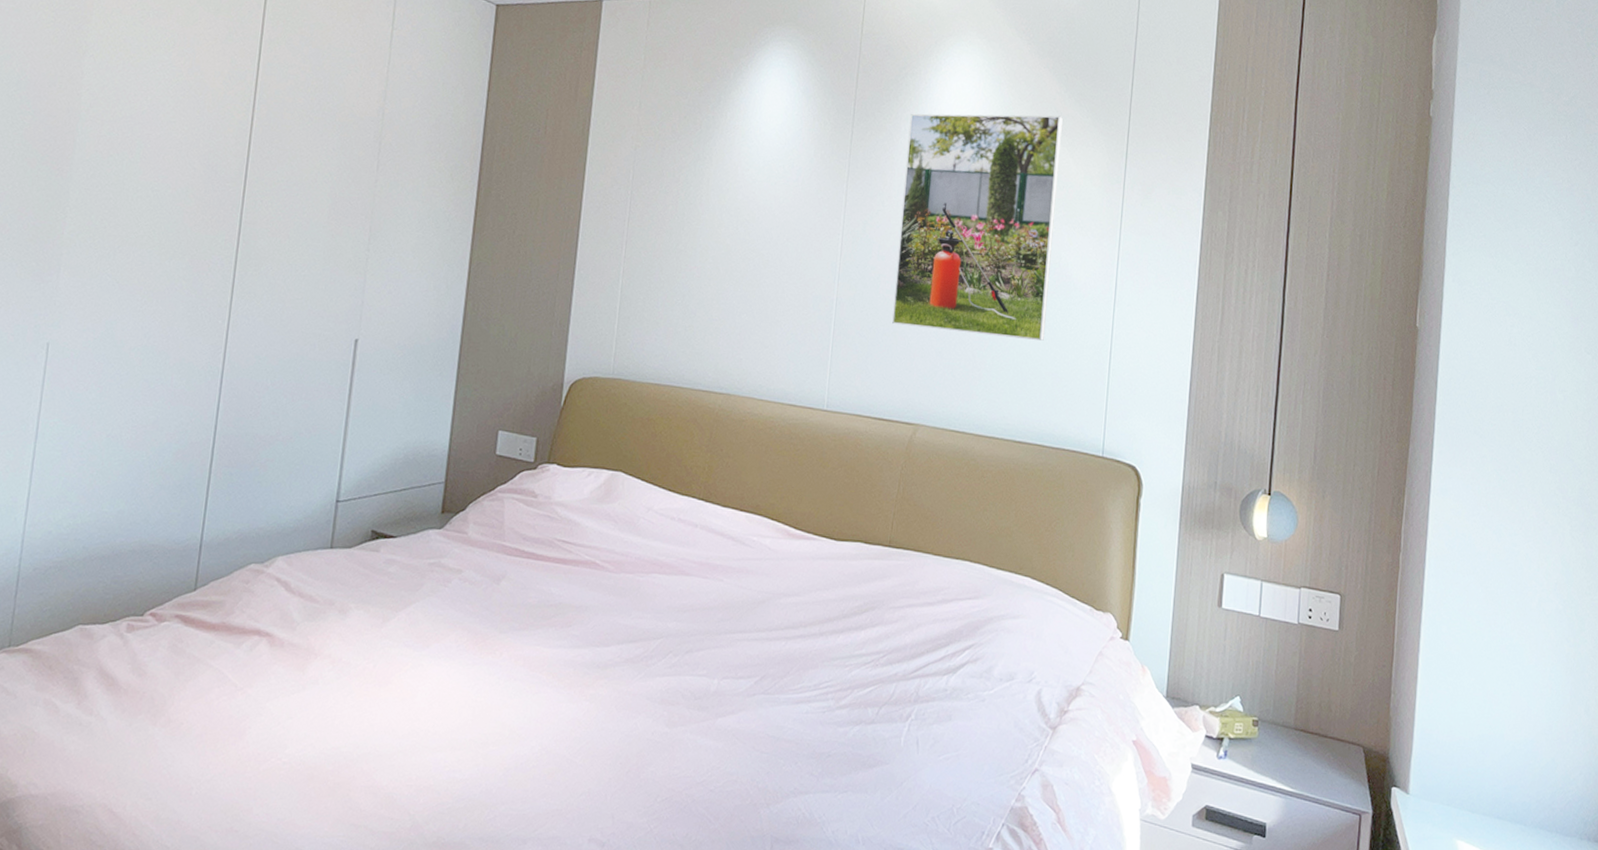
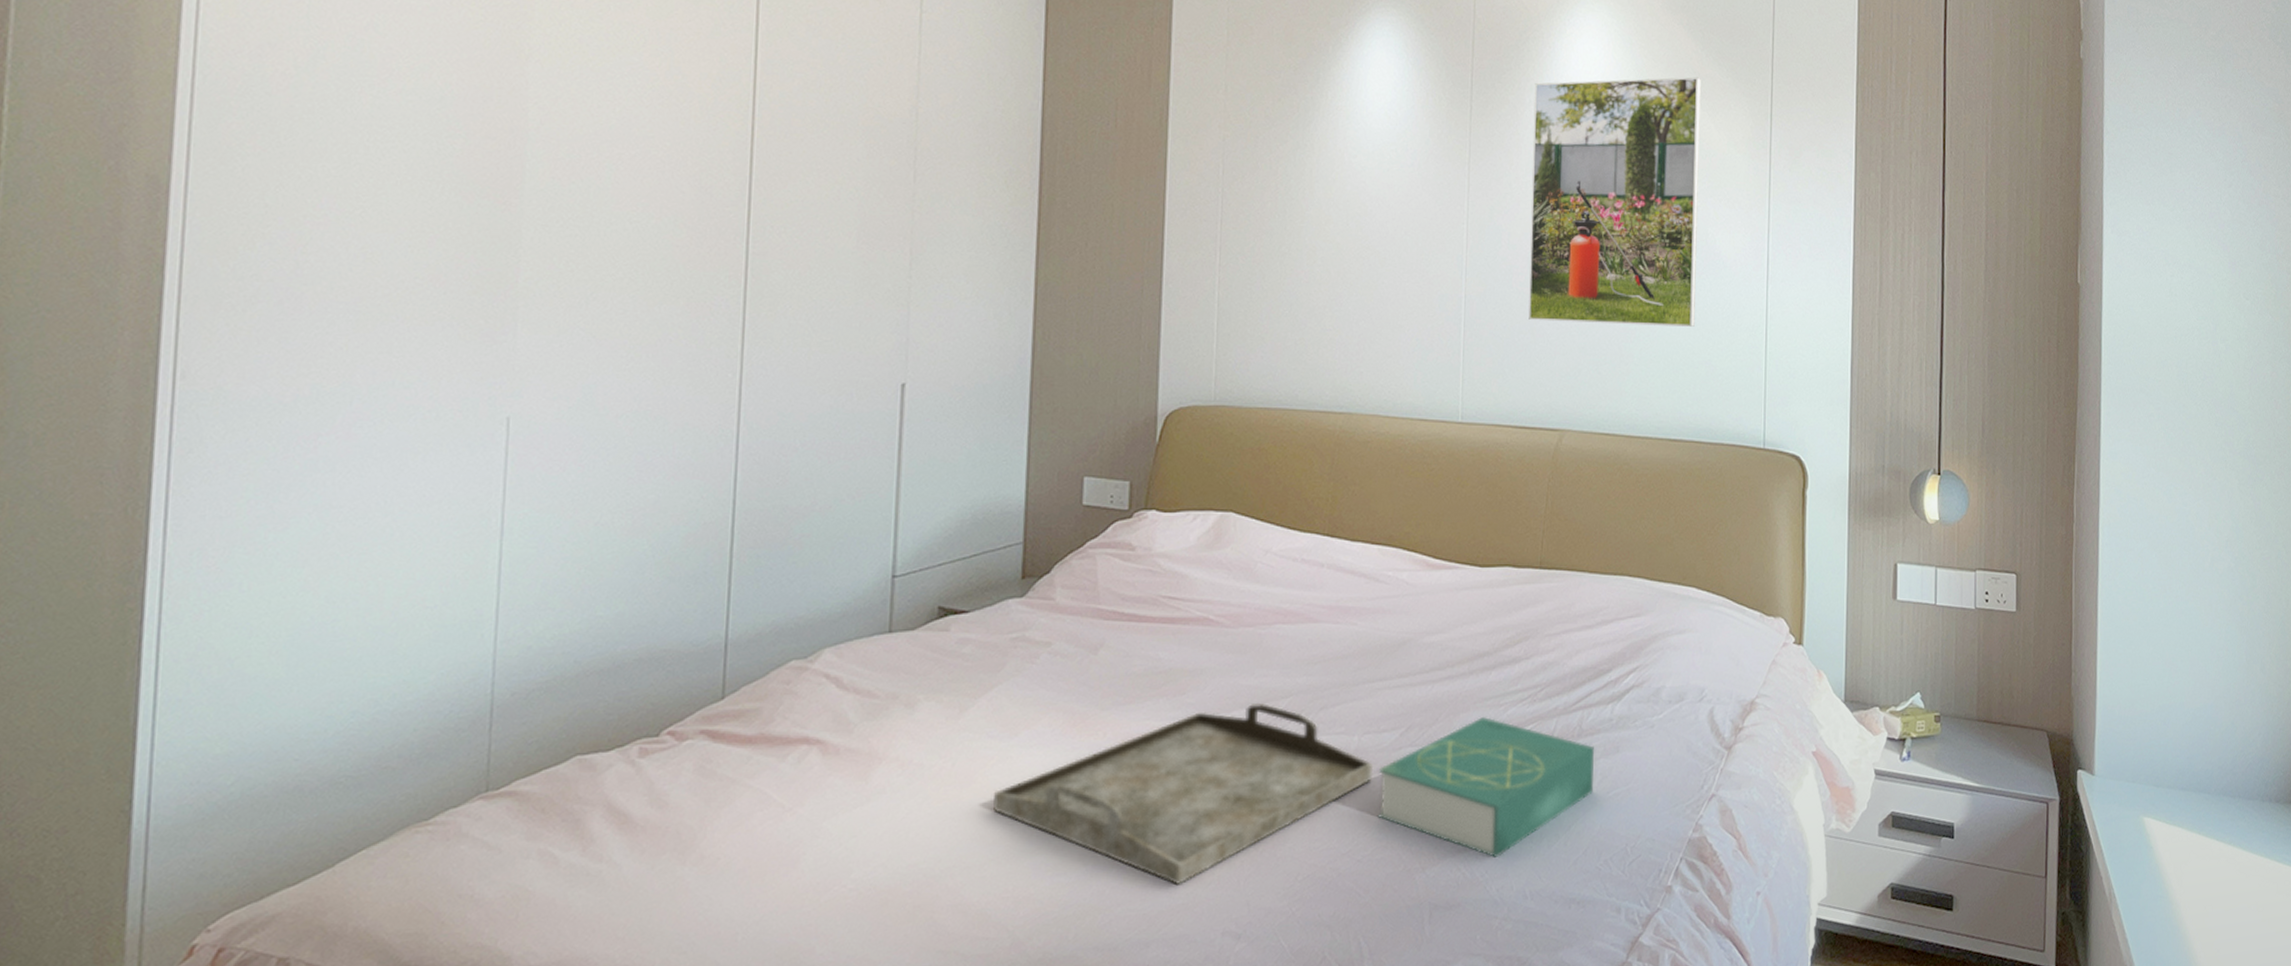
serving tray: none [405,641,730,792] -> present [993,703,1374,884]
book: none [730,675,929,803] -> present [1378,717,1595,857]

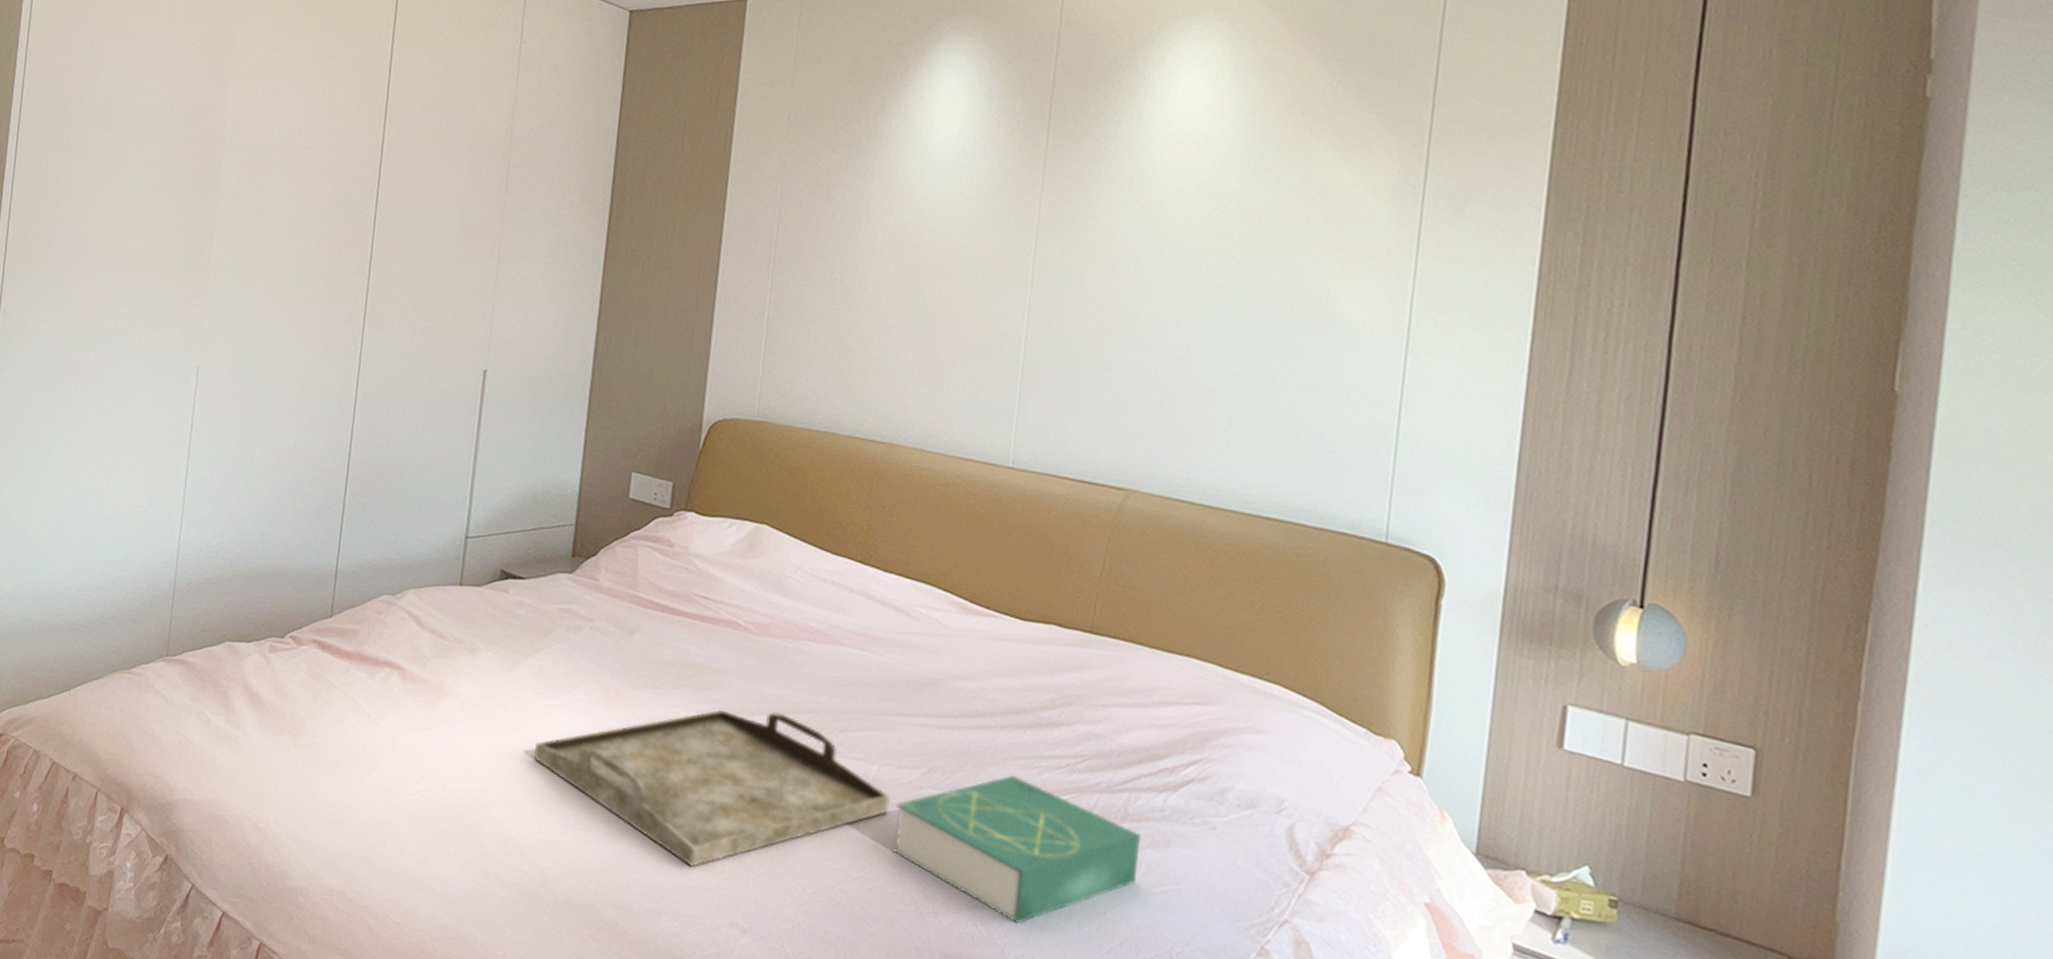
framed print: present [1529,77,1701,327] -> none [1097,112,1334,394]

